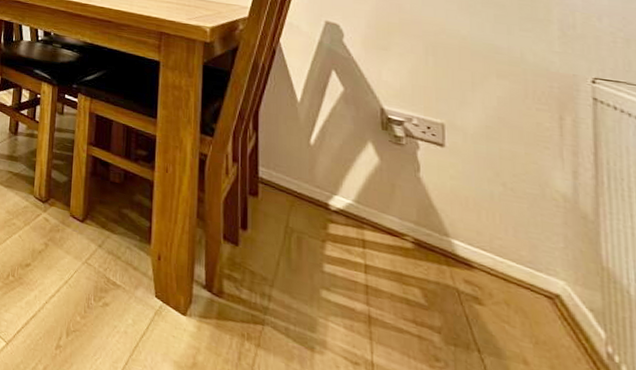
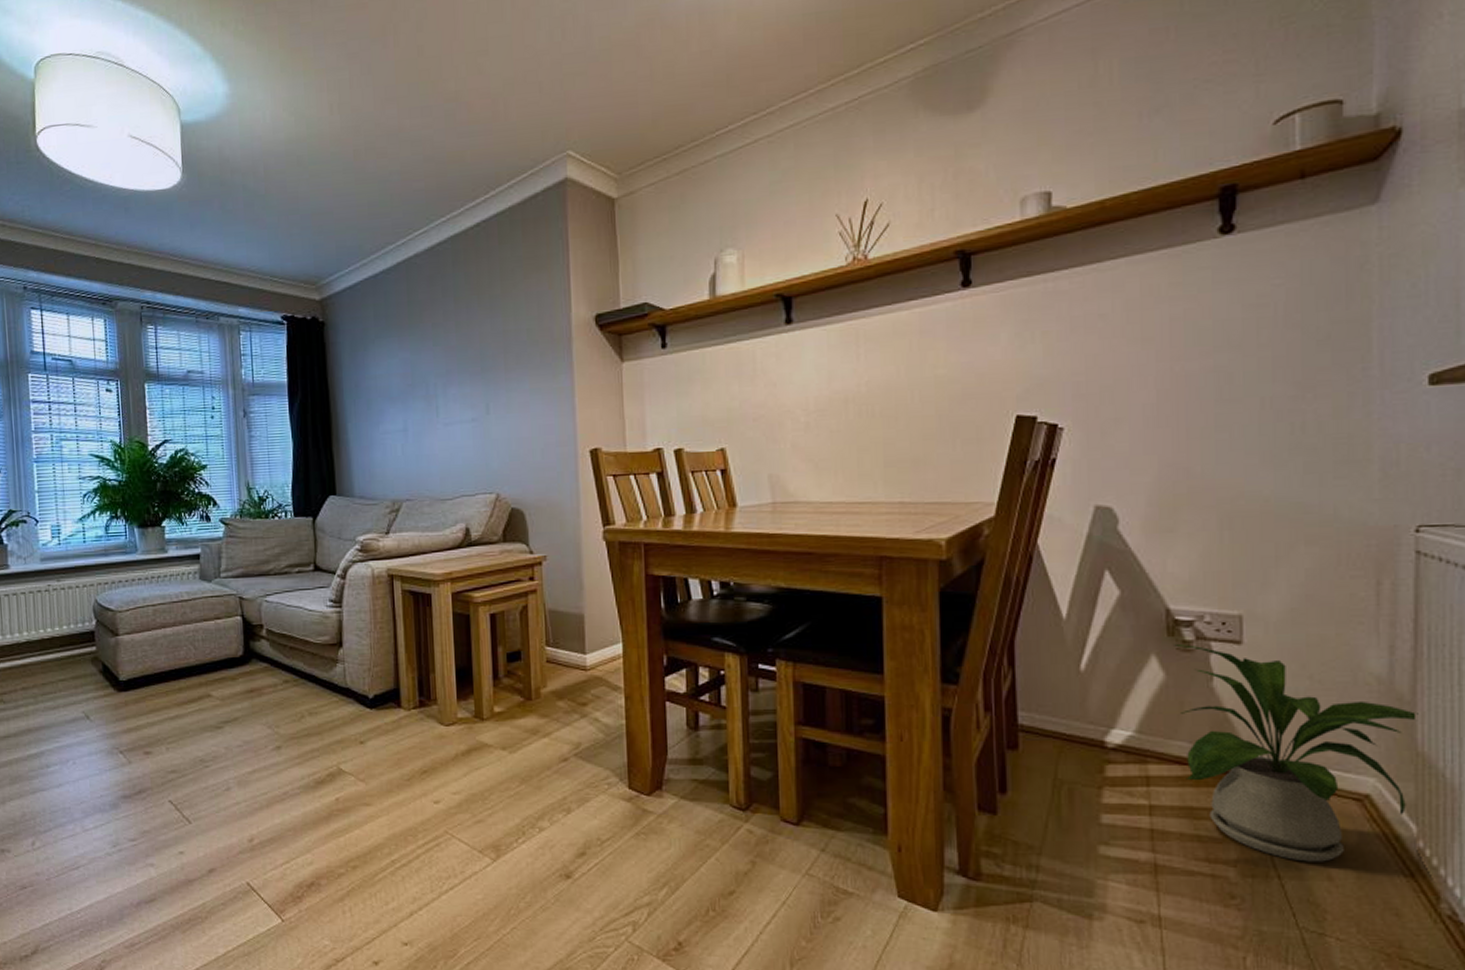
house plant: none [387,136,602,347] -> present [1174,643,1418,862]

